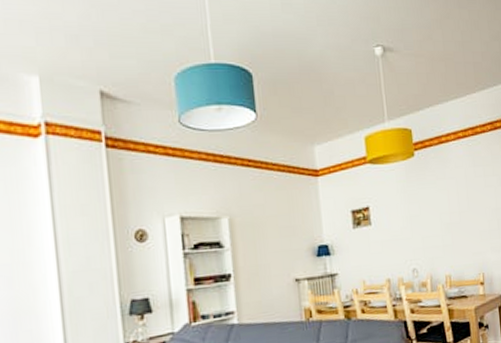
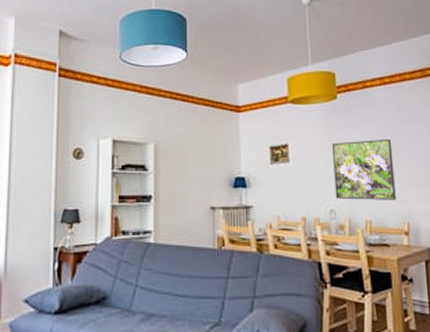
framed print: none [412,193,472,257] -> present [332,138,396,200]

